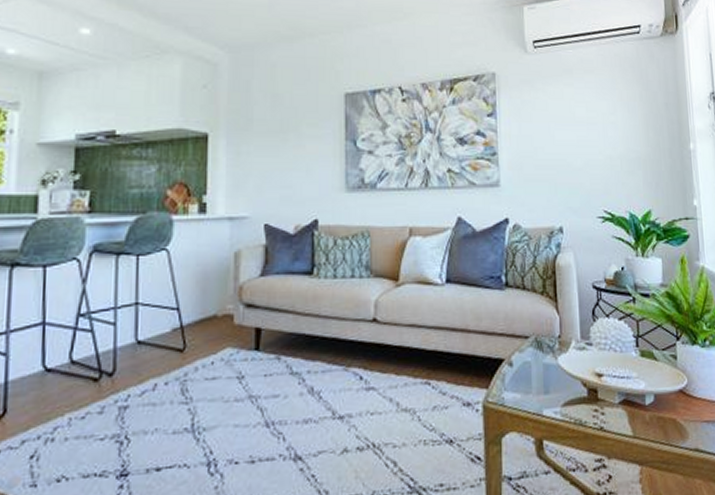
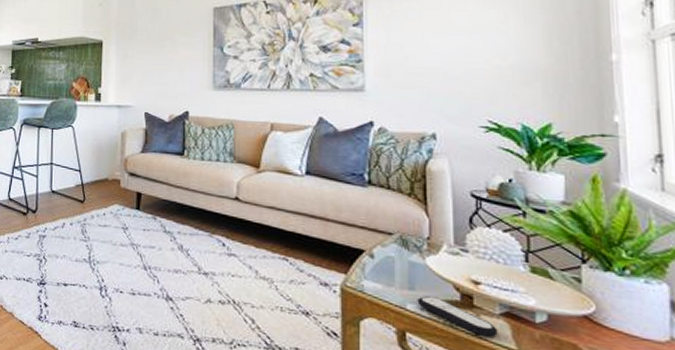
remote control: none [552,396,618,429] -> present [417,295,498,337]

